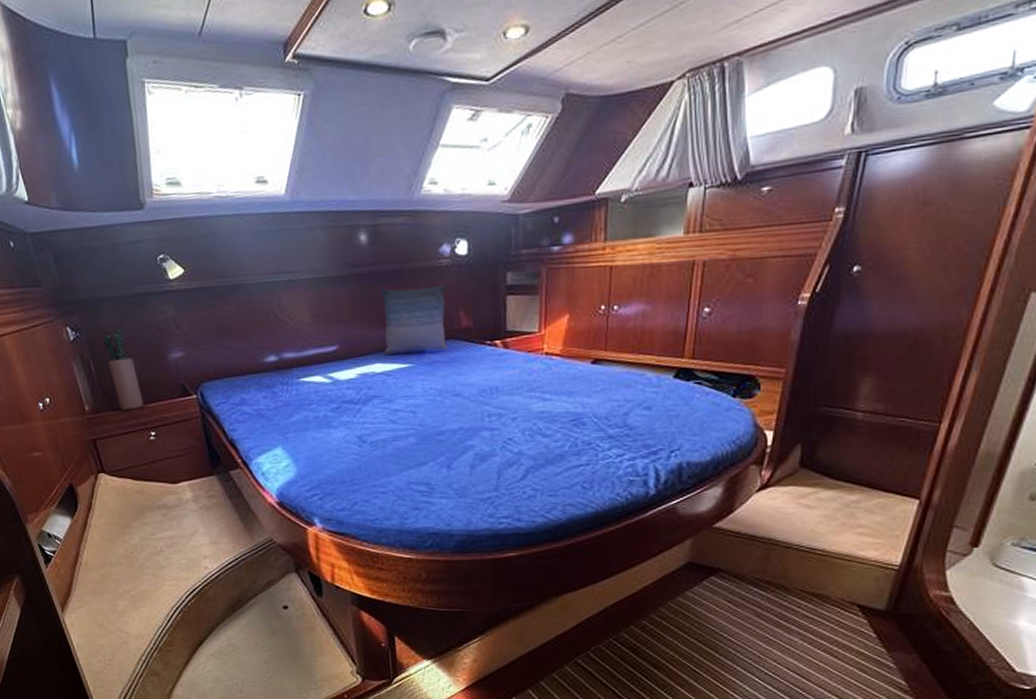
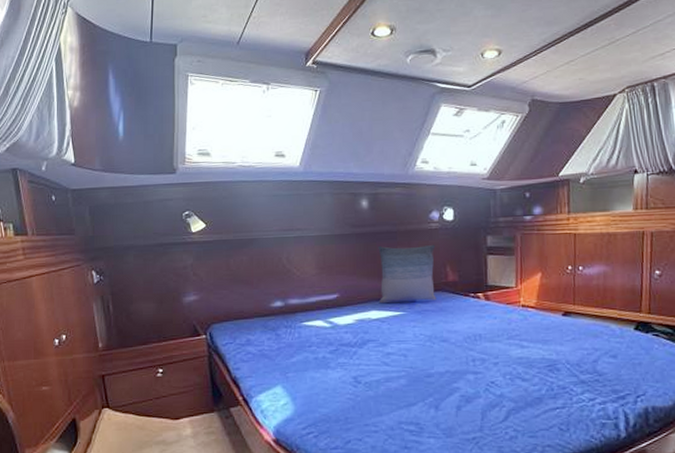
vase: present [101,324,144,411] -> none [124,270,155,348]

